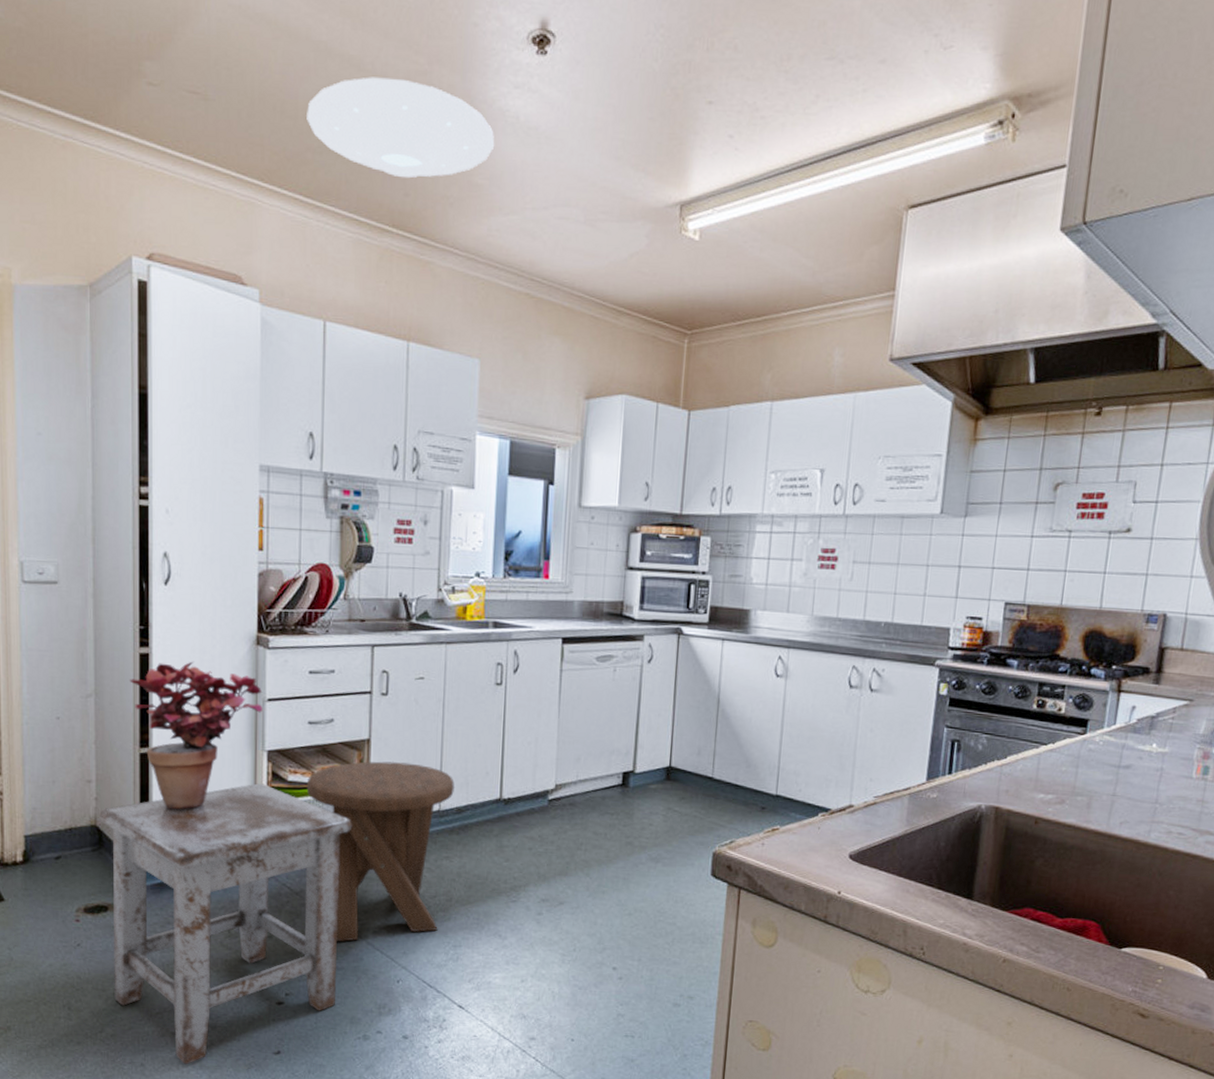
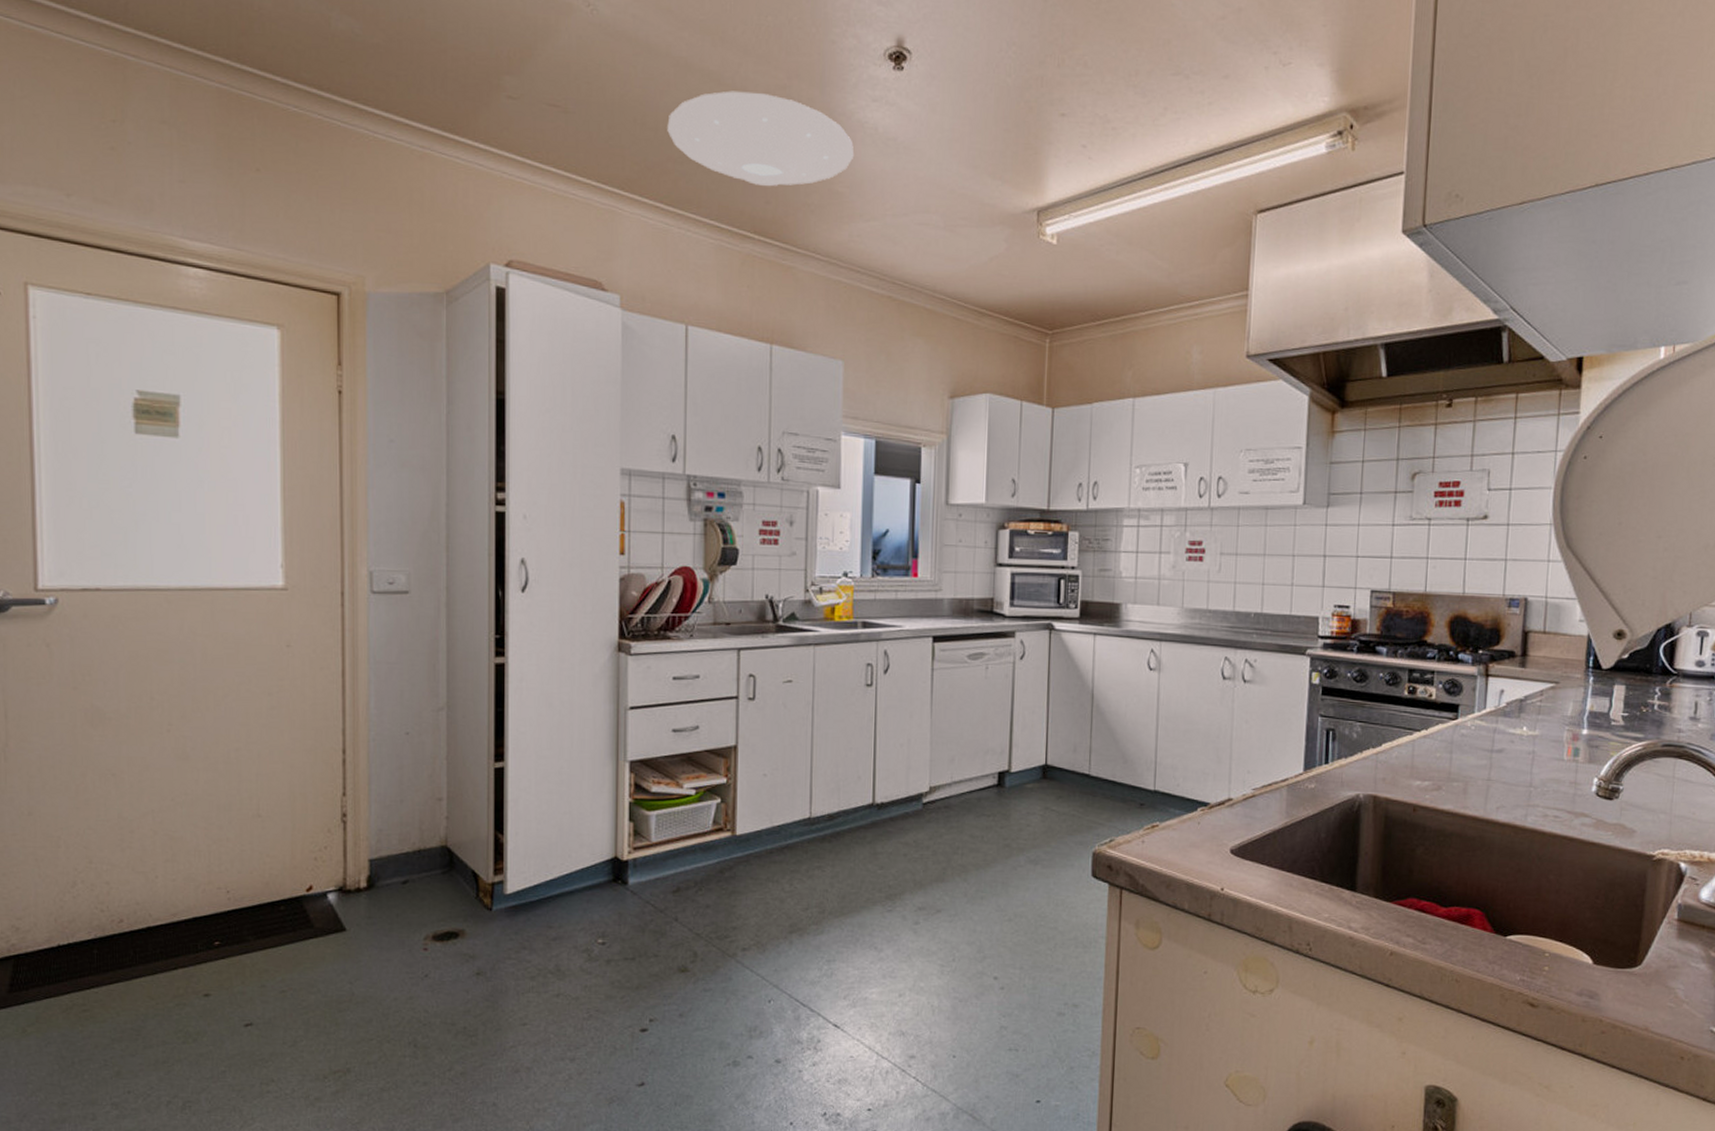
stool: present [99,783,353,1065] -> none [450,795,720,1102]
potted plant: present [130,661,263,809] -> none [484,670,624,825]
music stool: present [306,761,456,942] -> none [670,768,827,961]

